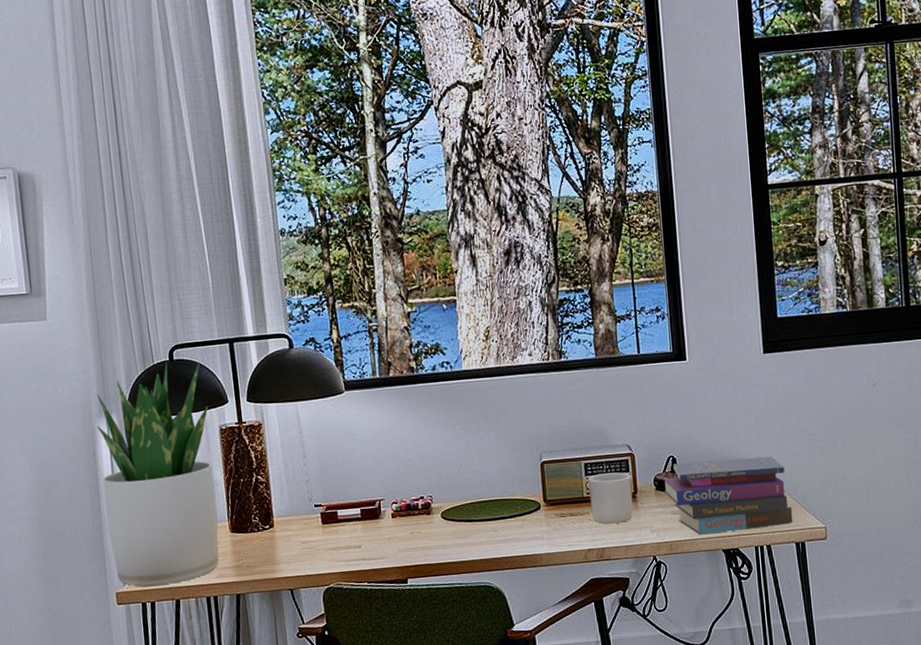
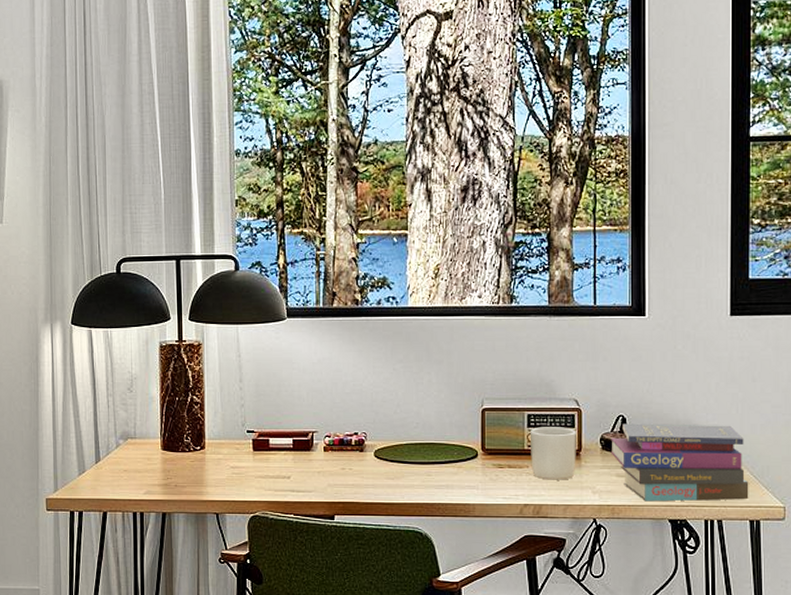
planter: present [97,361,219,587] -> none [42,275,151,496]

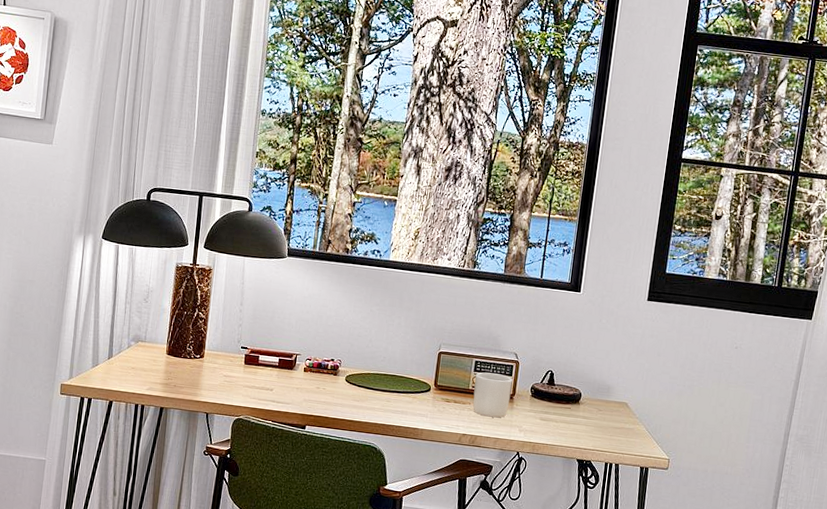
books: present [610,423,749,502] -> none [538,377,645,450]

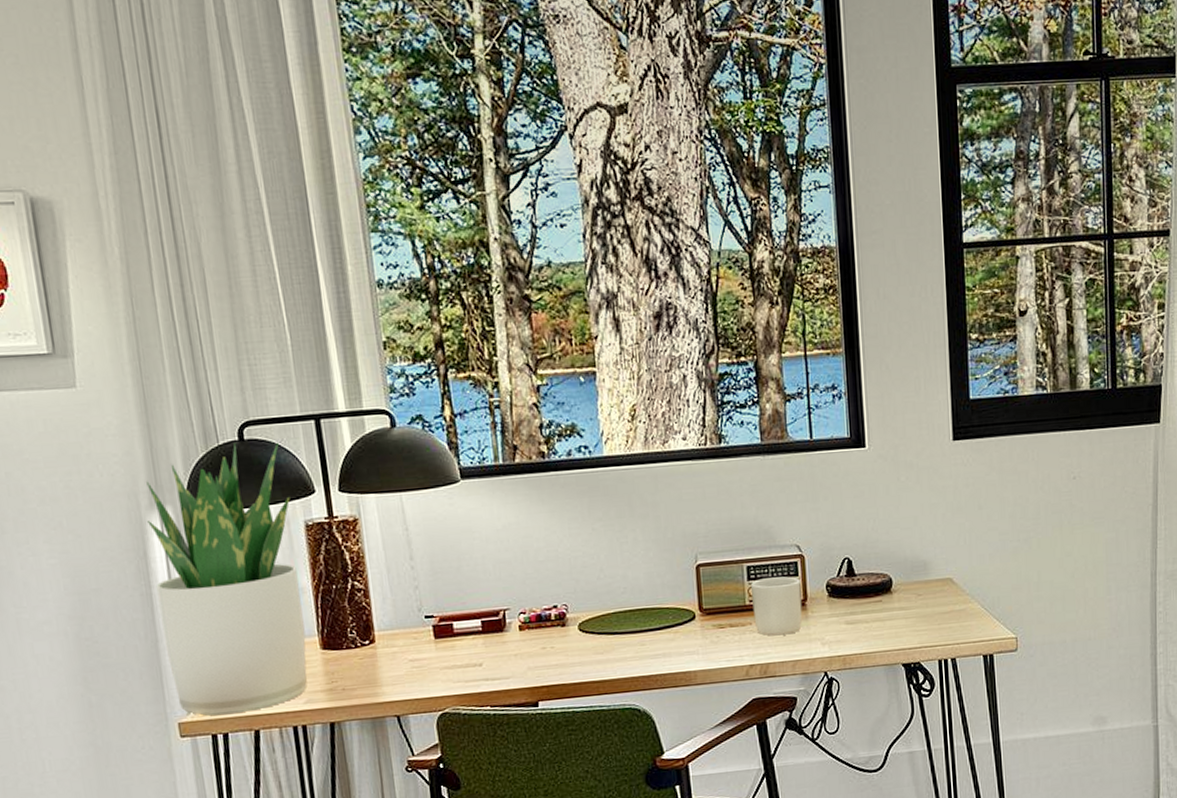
planter: none [65,201,172,387] -> present [147,442,307,716]

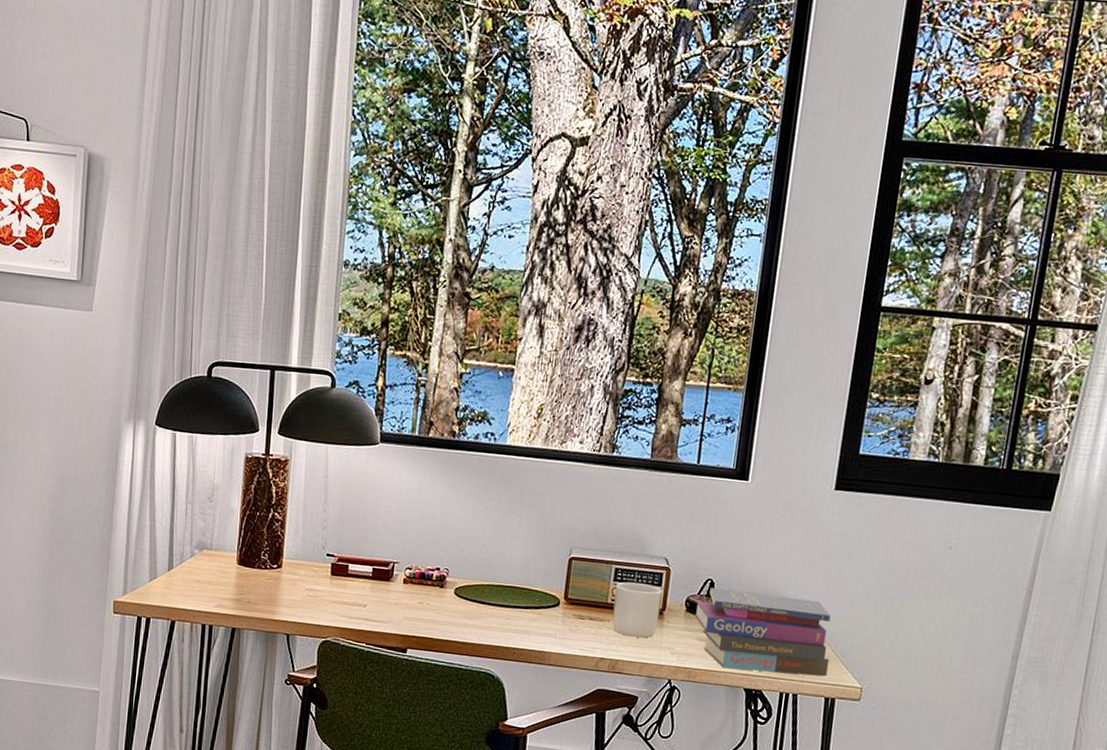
planter: present [147,442,307,716] -> none [116,379,238,604]
books: none [837,557,981,648] -> present [694,587,831,677]

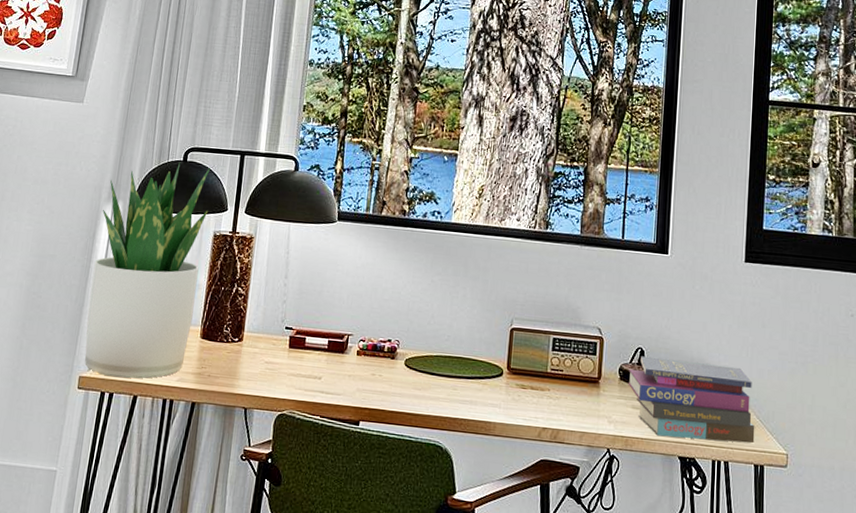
planter: none [116,379,238,604] -> present [85,163,210,379]
mug: present [612,582,663,638] -> none [552,351,597,407]

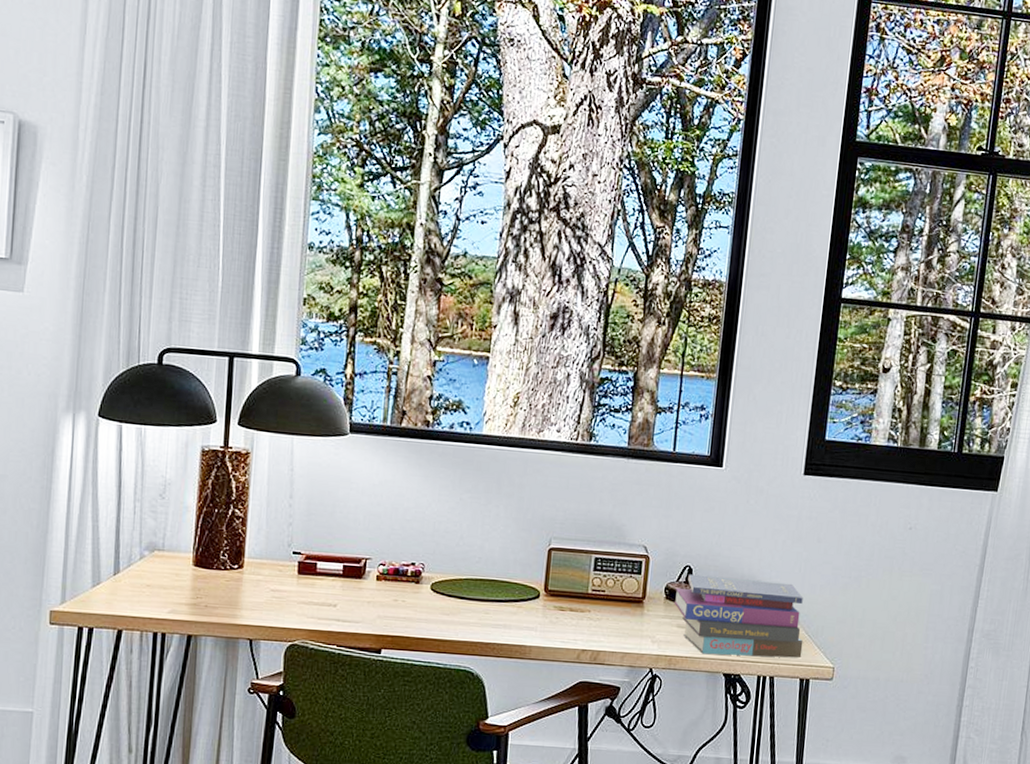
planter: present [85,163,210,379] -> none [53,366,193,612]

